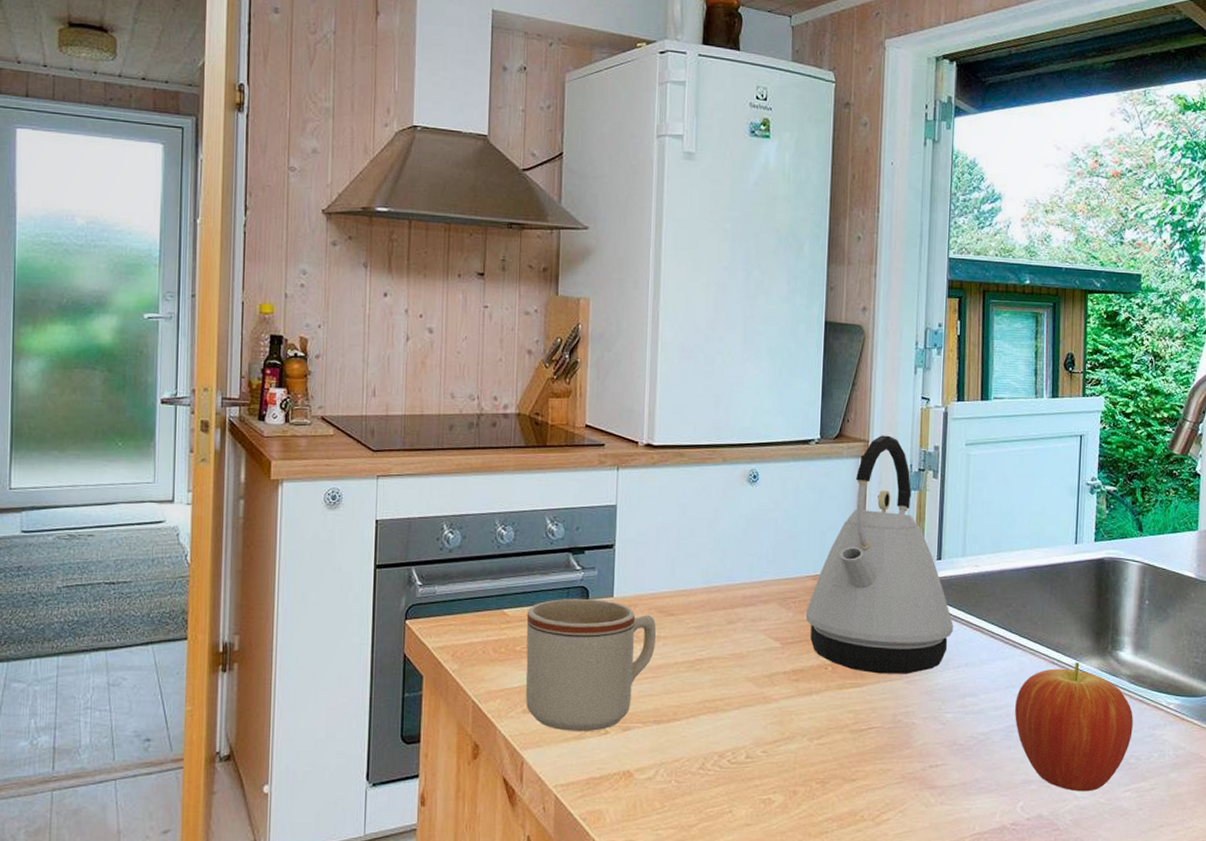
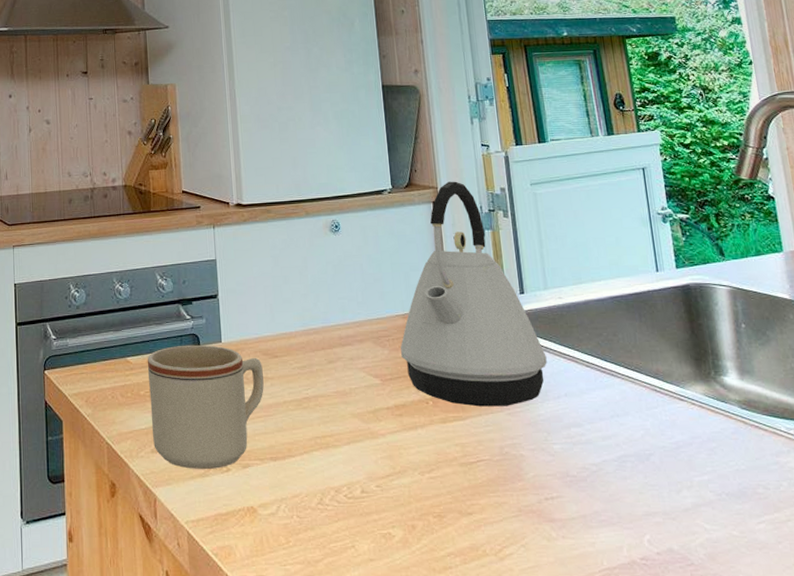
fruit: present [1015,662,1133,792] -> none [623,389,755,524]

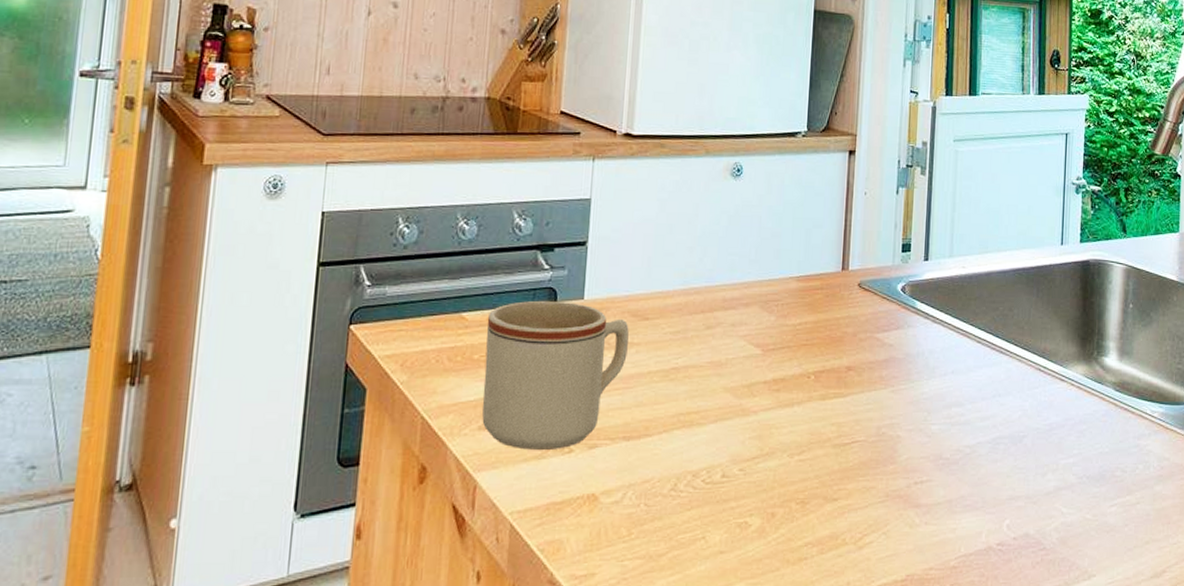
kettle: present [400,181,547,407] -> none [789,129,940,383]

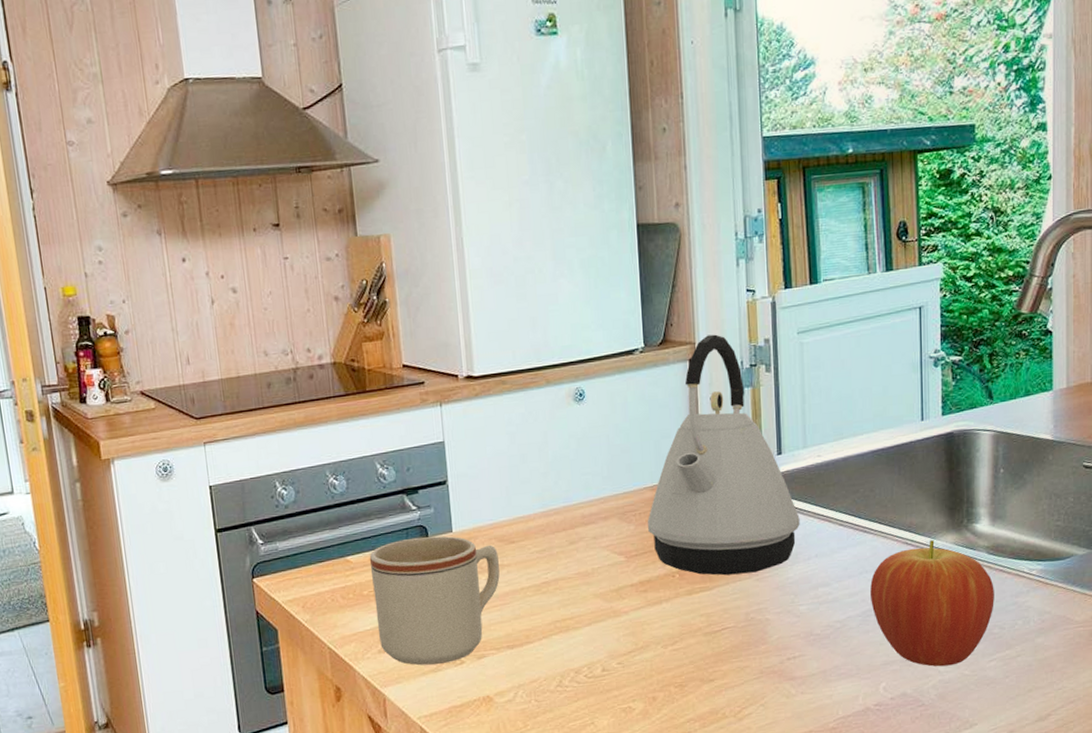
kettle: none [789,129,940,383] -> present [648,334,800,576]
fruit: none [1001,369,1119,507] -> present [870,540,994,667]

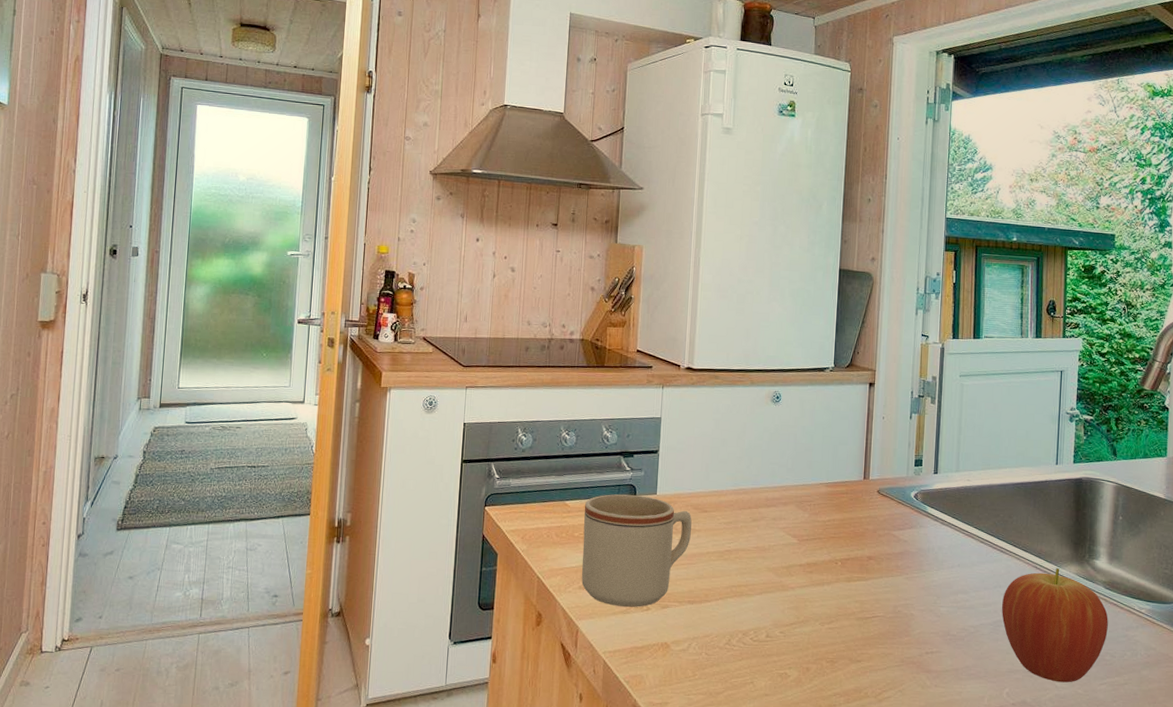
kettle: present [648,334,800,576] -> none [820,366,948,572]

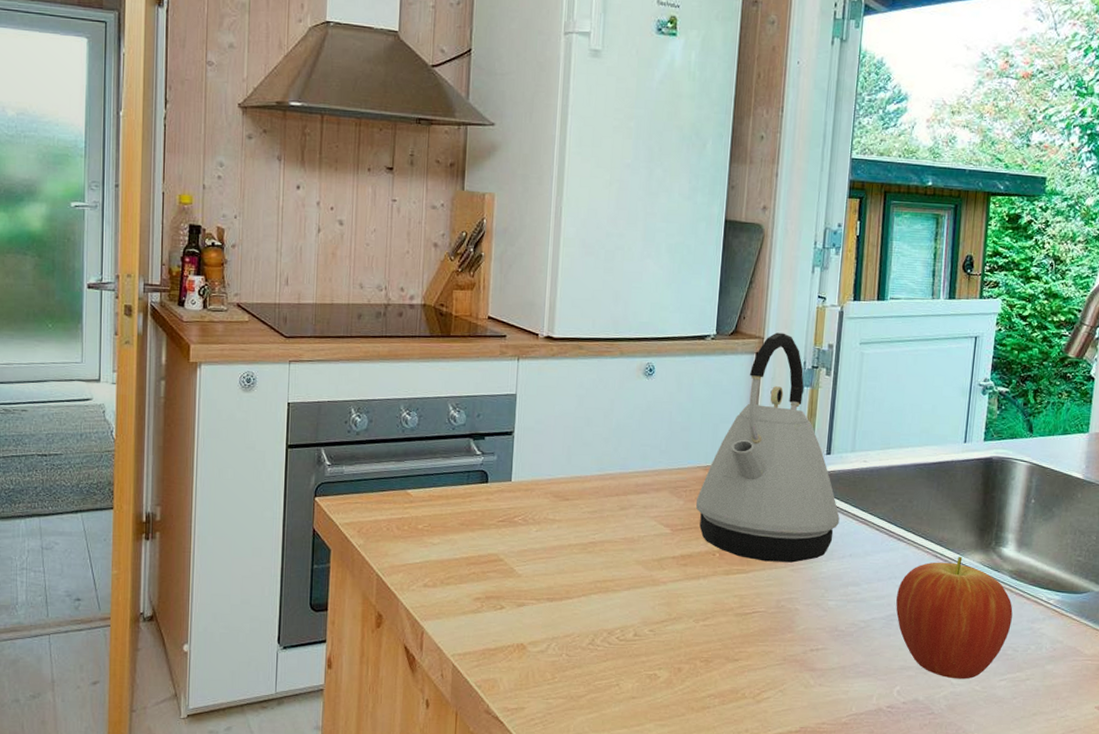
mug: present [581,494,692,608] -> none [426,481,552,607]
kettle: none [820,366,948,572] -> present [696,332,840,563]

